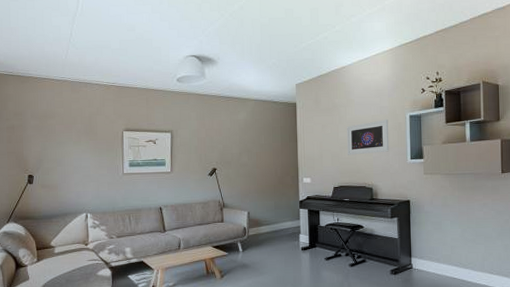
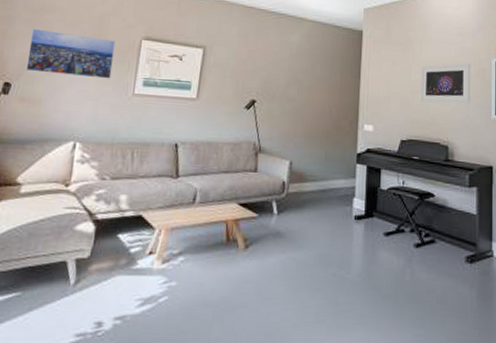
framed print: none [40,132,105,165] -> present [25,28,116,79]

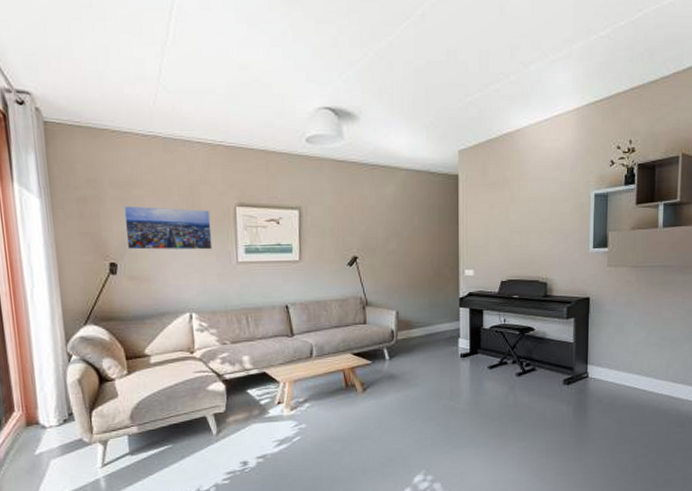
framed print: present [420,63,471,103] -> none [519,198,570,242]

